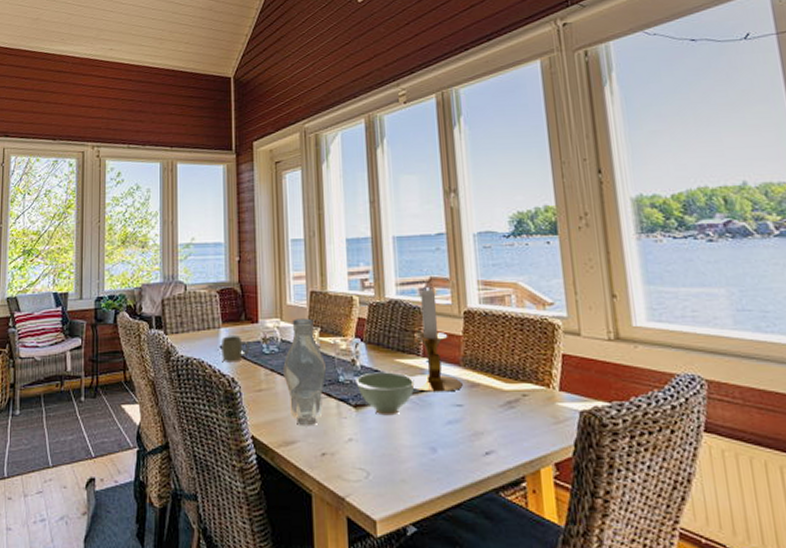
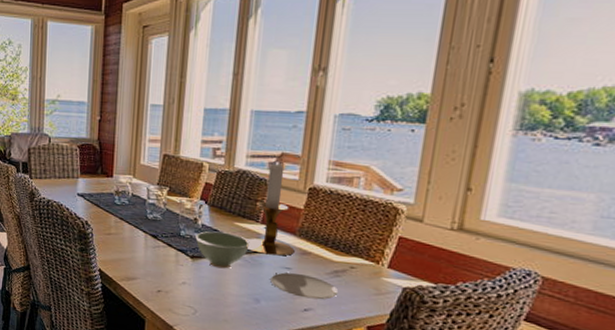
mug: present [222,336,250,363] -> none [78,185,104,209]
vase: present [283,318,327,426] -> none [131,177,171,268]
plate: none [443,411,517,439] -> present [270,272,339,300]

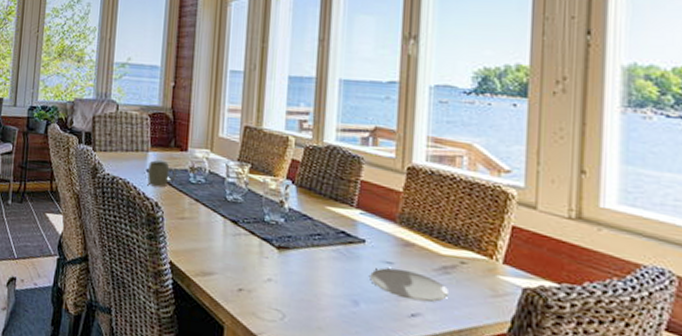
mug: none [78,185,104,209] -> present [147,160,177,188]
bowl: present [195,231,251,269] -> none [281,216,346,263]
candlestick: present [247,164,295,256] -> none [341,139,396,248]

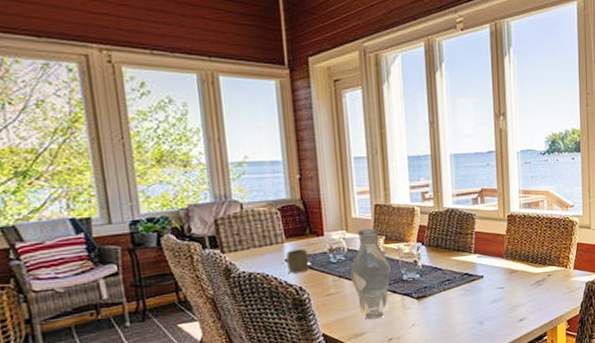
vase: none [208,152,253,261] -> present [350,228,392,320]
plate: present [370,268,450,303] -> none [489,290,543,311]

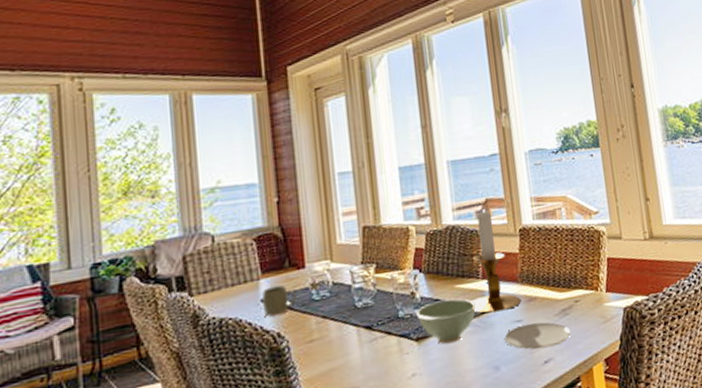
vase: present [350,228,392,320] -> none [336,255,385,371]
bowl: none [417,268,468,303] -> present [416,298,477,345]
candlestick: none [464,199,505,281] -> present [472,211,521,313]
plate: none [489,290,543,311] -> present [504,322,571,350]

